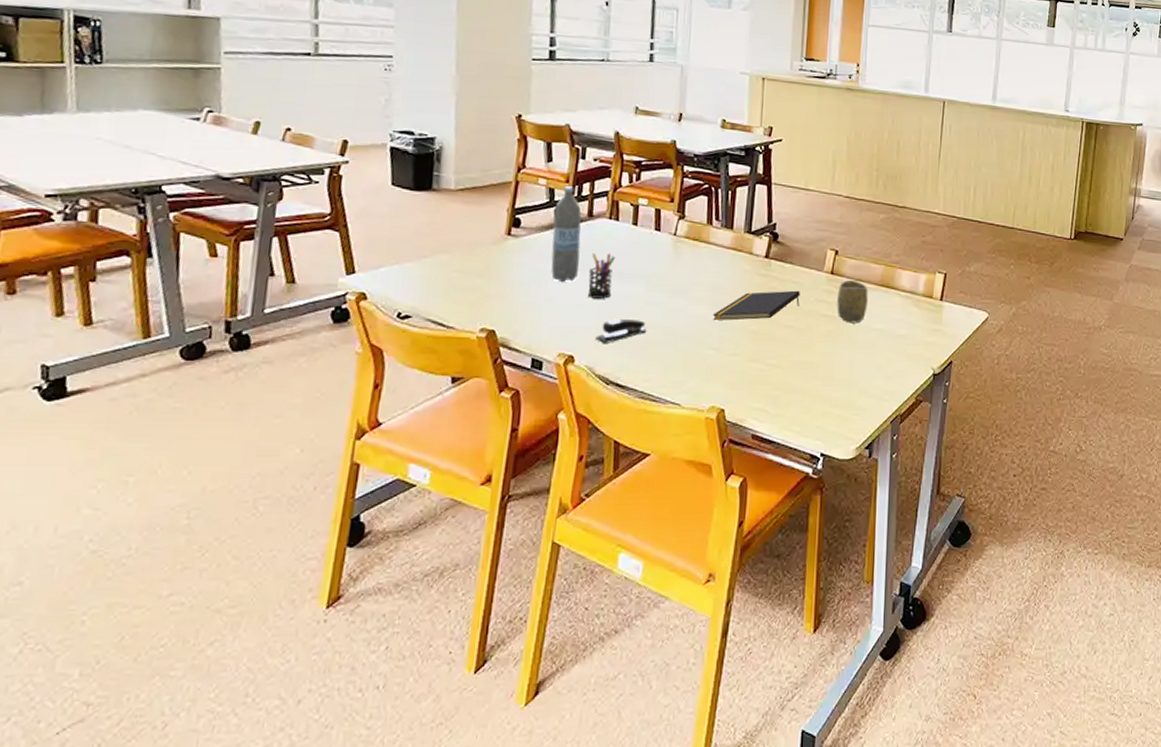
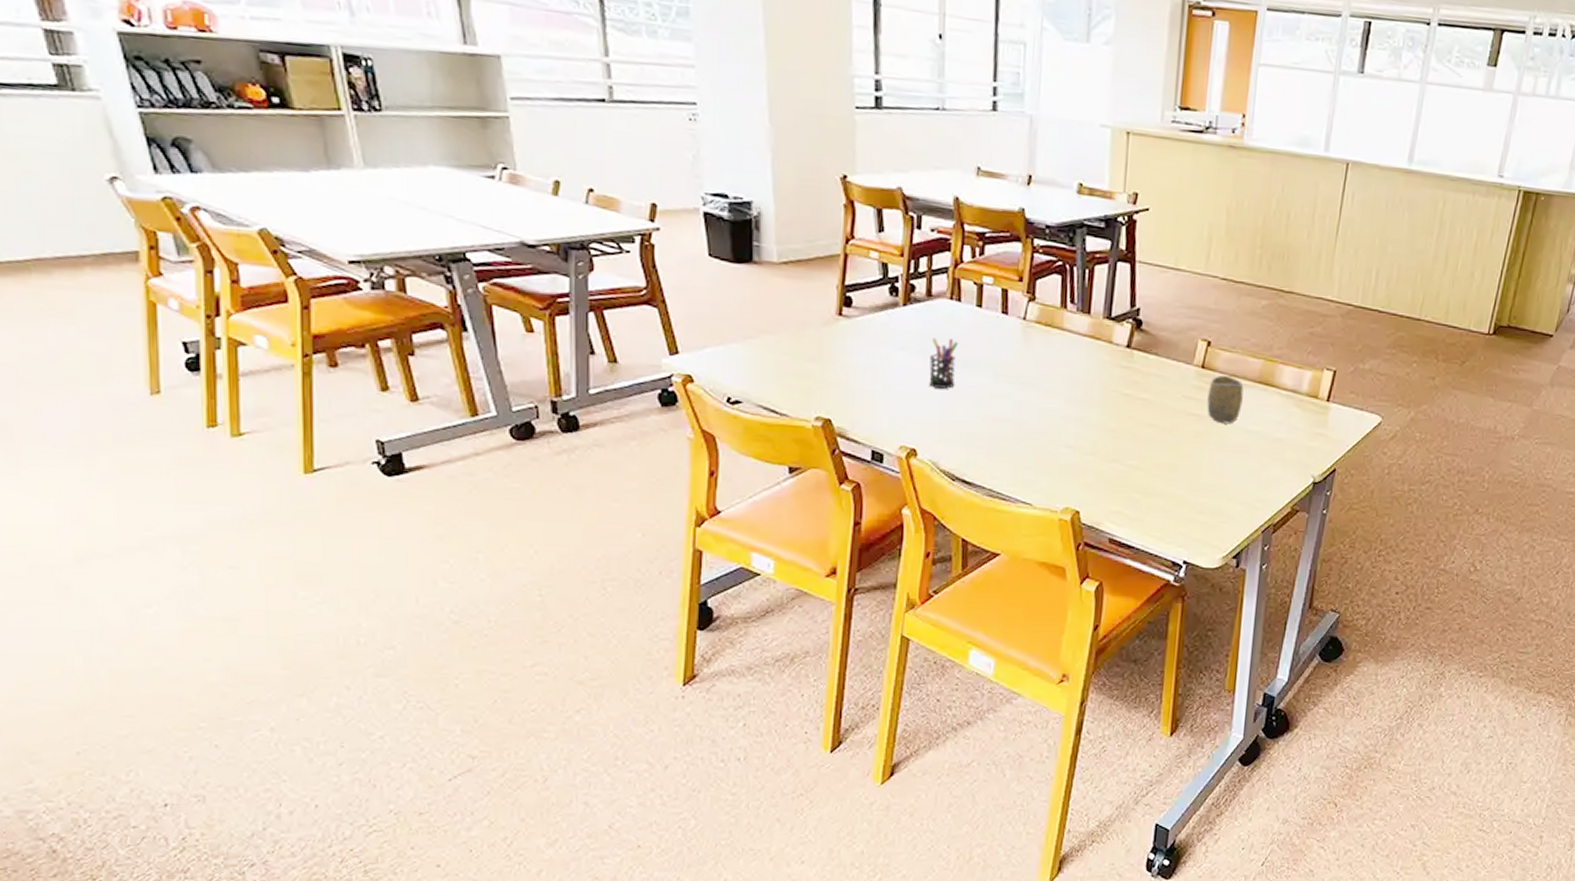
water bottle: present [551,186,582,283] -> none [887,260,919,370]
stapler: present [595,319,647,343] -> none [938,411,995,437]
notepad: present [712,290,800,320] -> none [1066,385,1166,417]

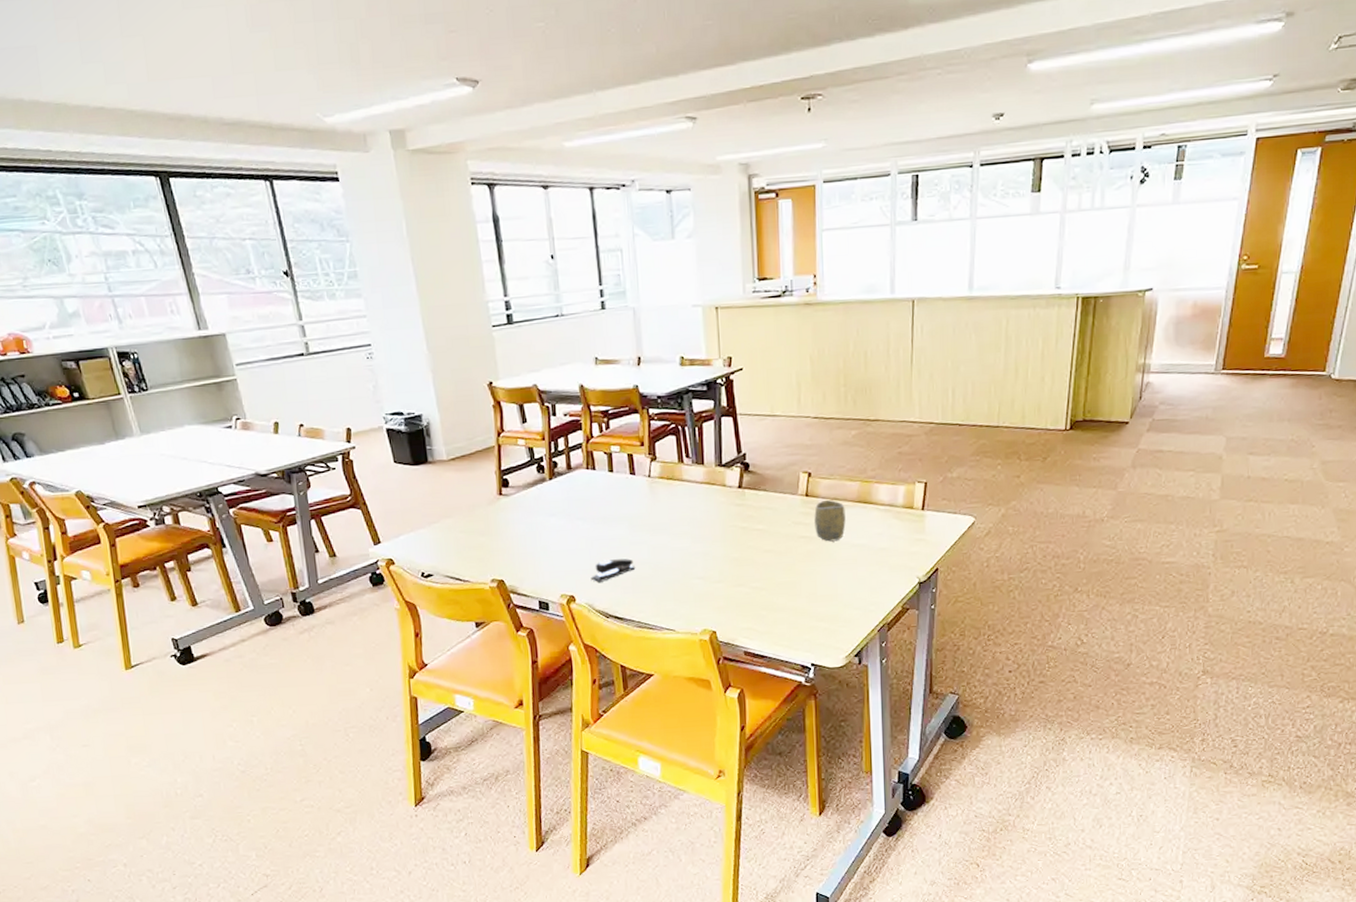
pen holder: present [929,338,958,389] -> none [576,500,599,544]
stapler: none [938,411,995,437] -> present [590,558,636,582]

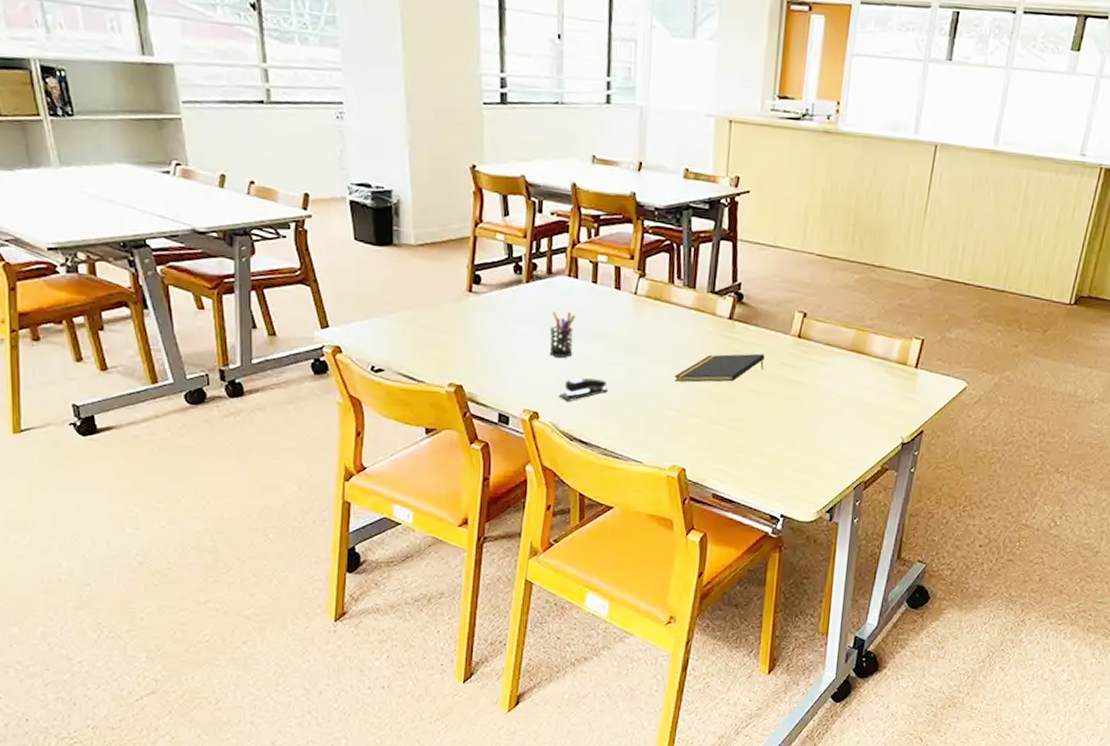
pen holder: none [576,500,599,544] -> present [549,311,575,358]
notepad: none [694,516,777,552] -> present [673,353,765,383]
cup: present [814,499,846,542] -> none [803,343,837,389]

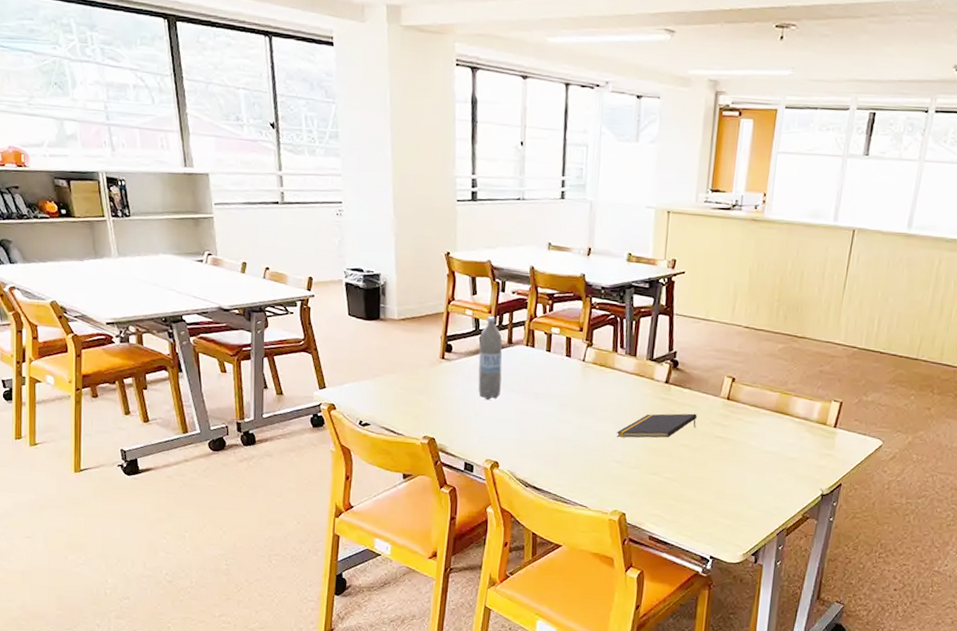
water bottle: none [512,242,541,341] -> present [478,316,503,401]
pen holder: present [549,311,575,358] -> none [509,375,531,415]
stapler: present [558,378,609,401] -> none [515,433,559,453]

